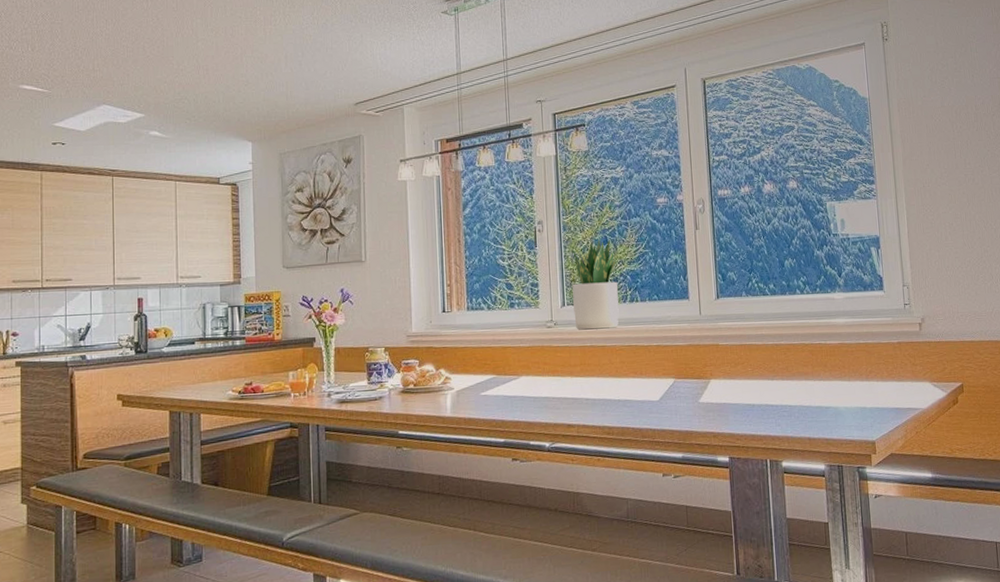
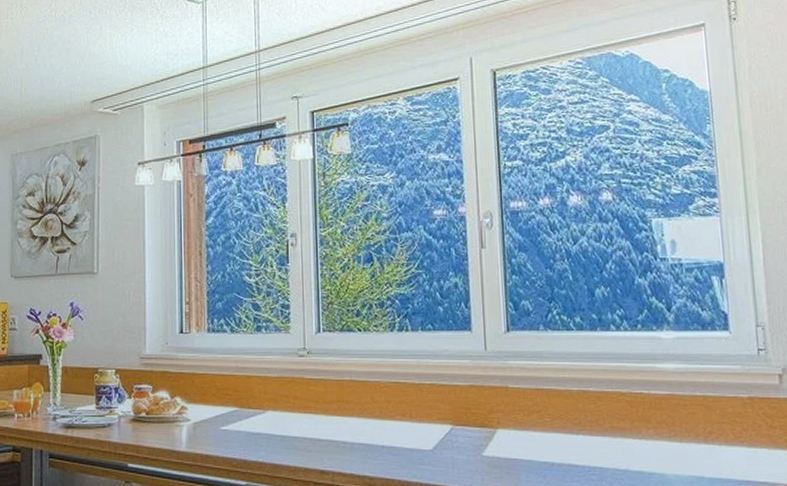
planter: present [572,238,619,330] -> none [330,255,385,361]

